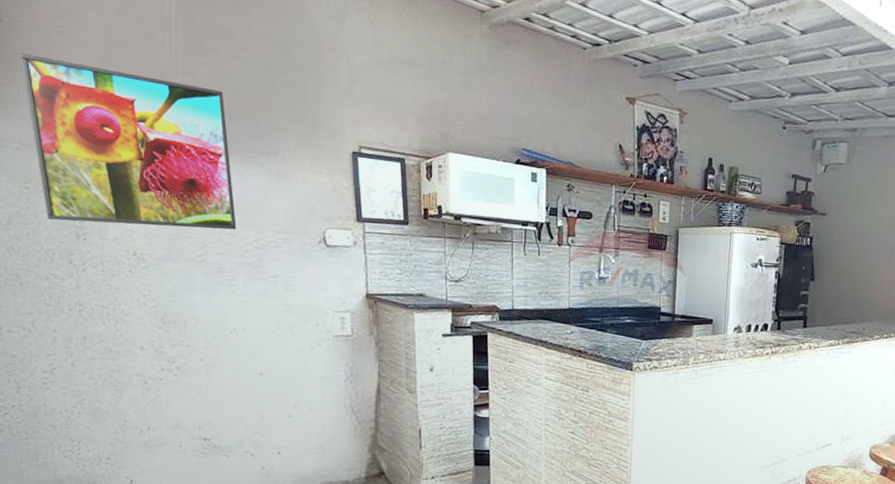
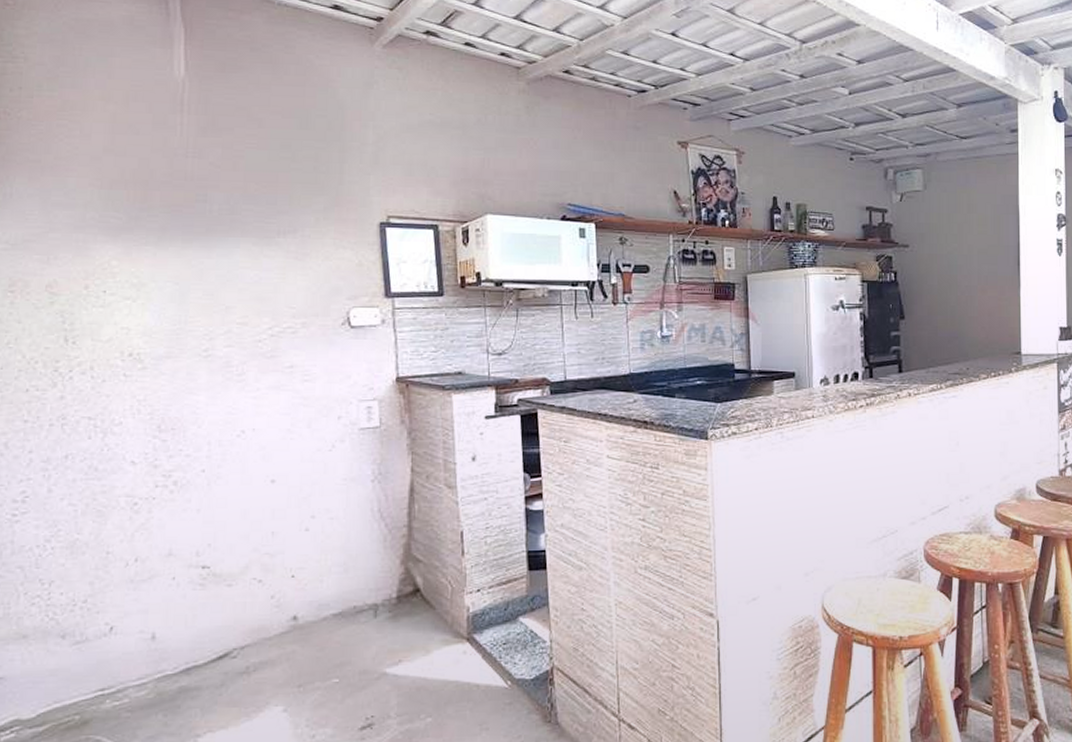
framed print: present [20,53,237,230] -> none [16,149,249,324]

